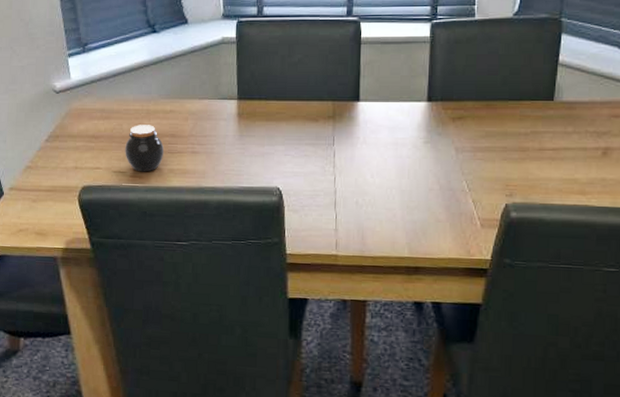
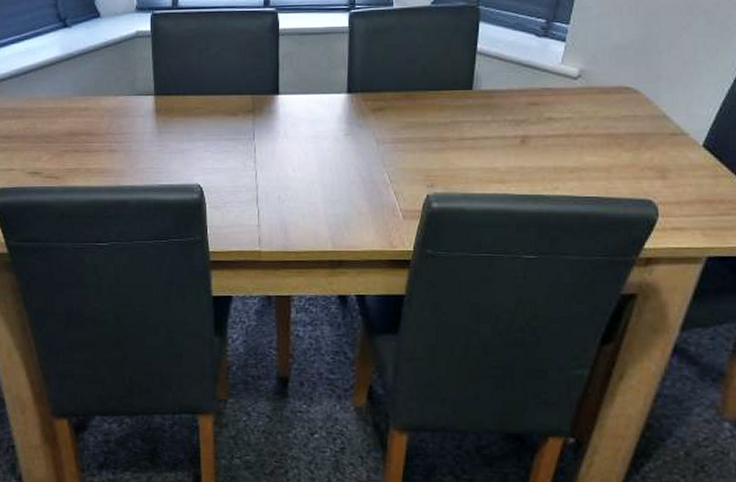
jar: present [125,125,164,172] -> none [40,123,81,172]

